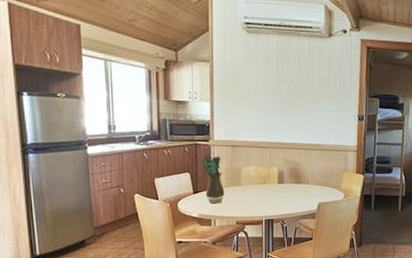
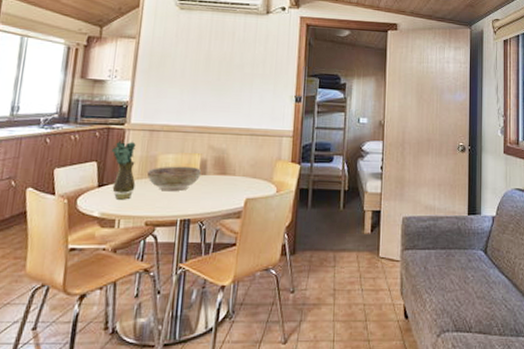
bowl: none [233,176,280,197] -> present [146,166,202,192]

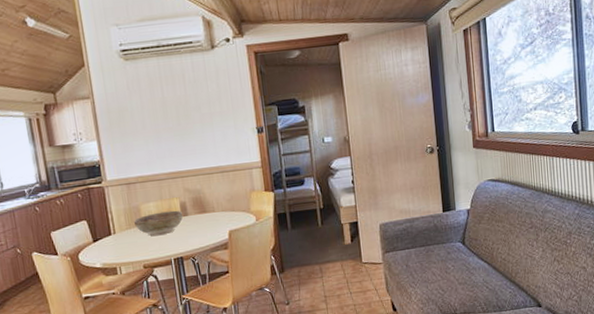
vase: present [111,139,136,200] -> none [96,196,127,251]

